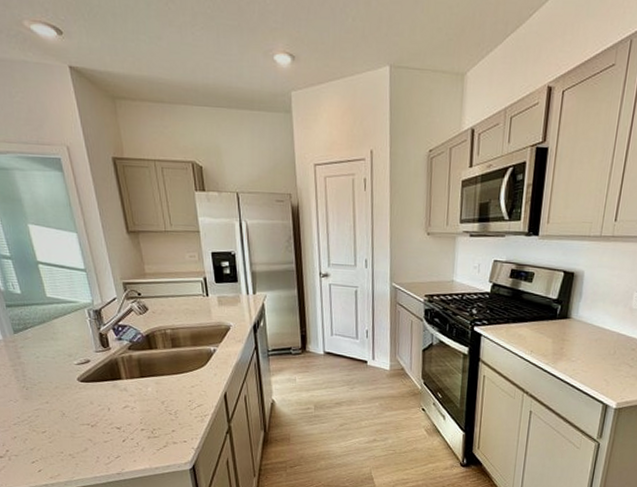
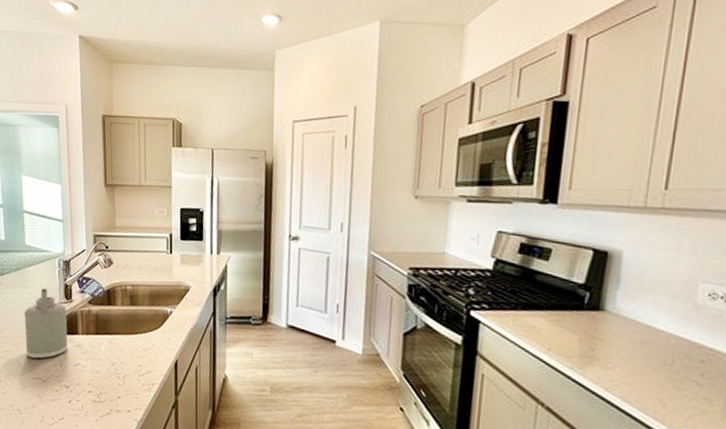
soap dispenser: none [59,339,113,407] -> present [24,288,68,359]

